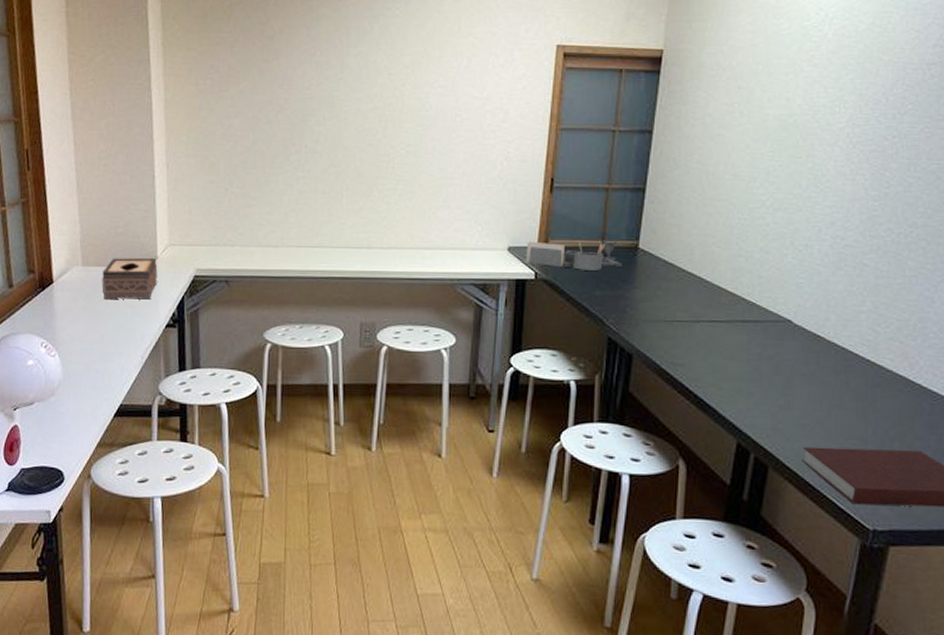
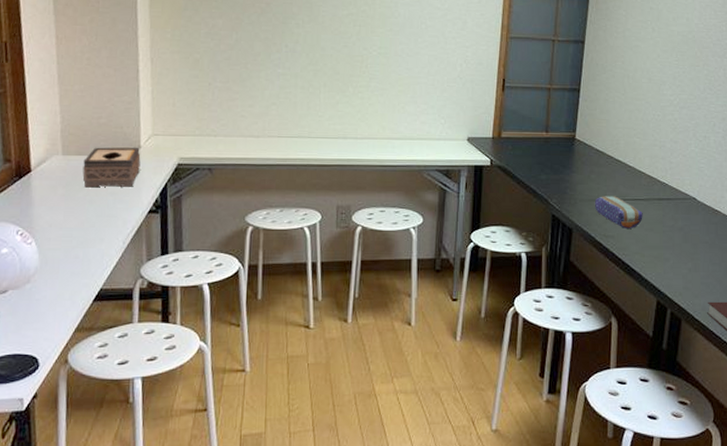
desk organizer: present [526,240,622,271] -> none [483,132,562,158]
pencil case: none [660,316,722,356] -> present [594,196,643,229]

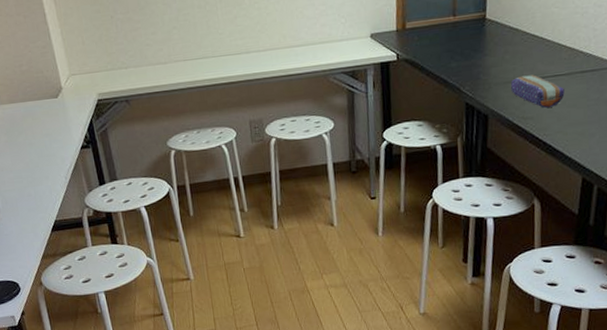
tissue box: present [82,147,141,188] -> none [16,89,66,132]

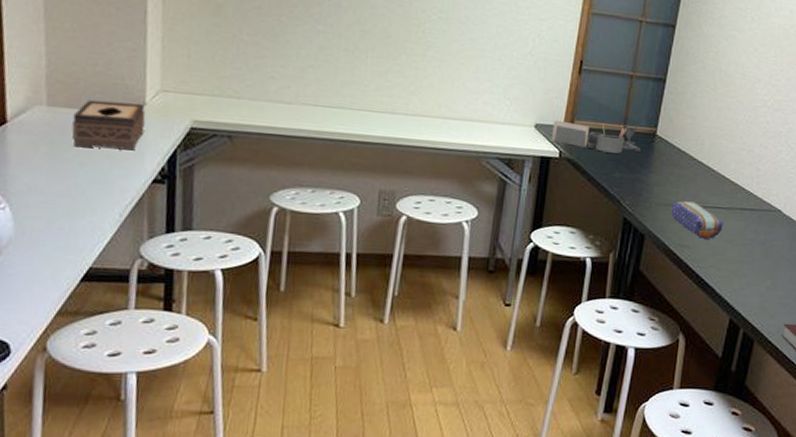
tissue box: none [16,89,66,132] -> present [71,99,146,151]
desk organizer: none [386,14,472,48] -> present [552,120,641,154]

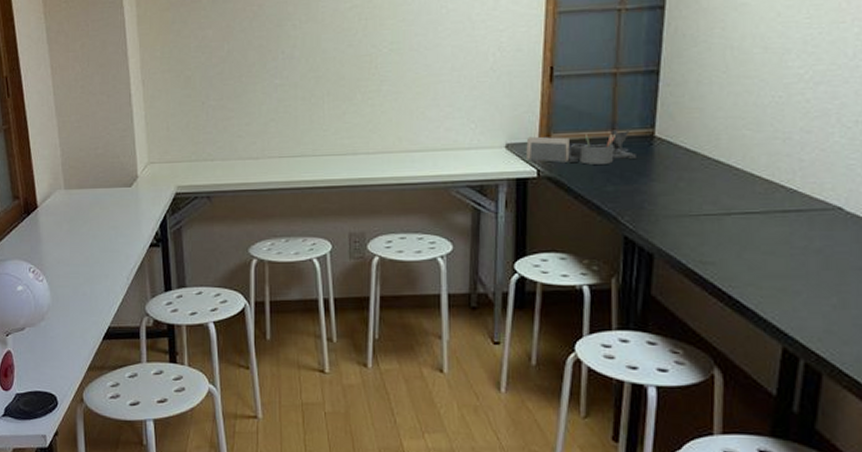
tissue box: present [71,99,146,151] -> none [84,178,139,222]
pencil case: present [671,201,723,239] -> none [684,209,759,252]

